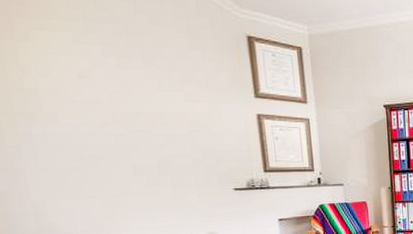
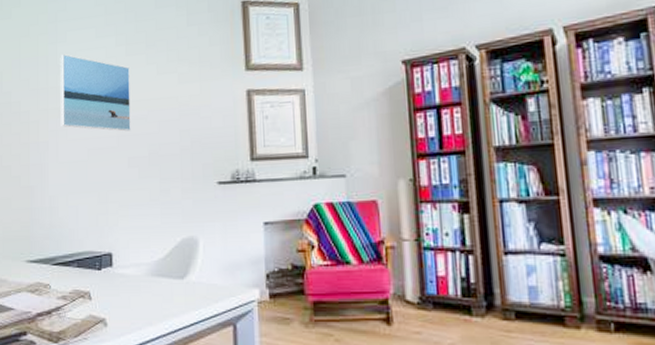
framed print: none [21,53,133,142] -> present [60,53,131,132]

